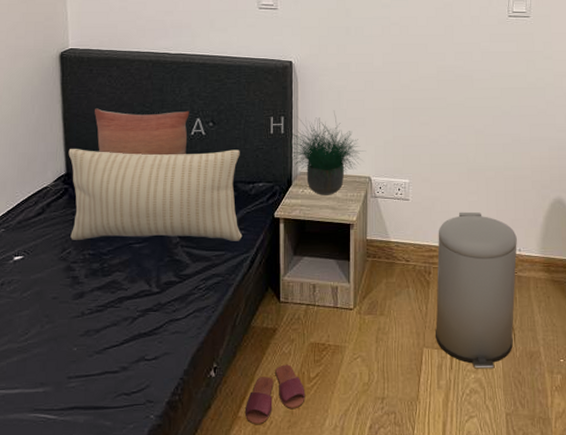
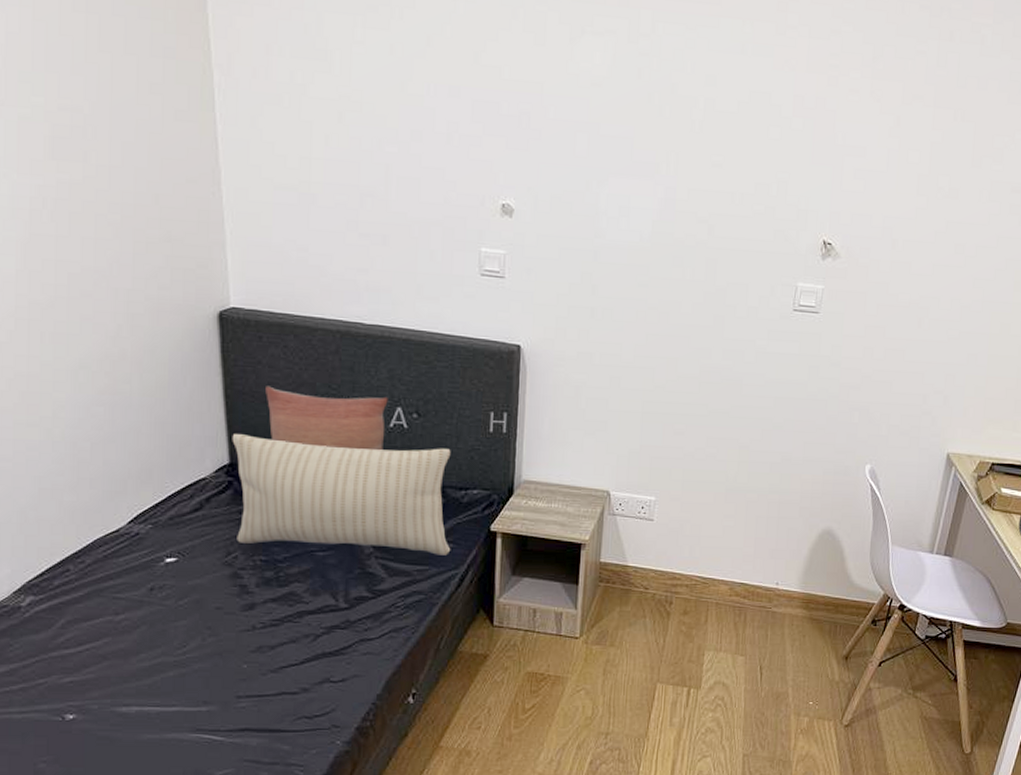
slippers: present [246,364,306,425] -> none [448,694,519,756]
potted plant: present [287,111,364,196] -> none [509,410,604,509]
pedal bin: present [435,211,517,370] -> none [672,537,776,709]

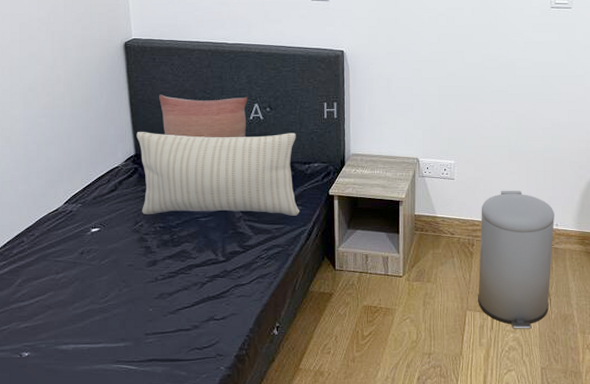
pedal bin: none [672,537,776,709] -> present [478,190,555,330]

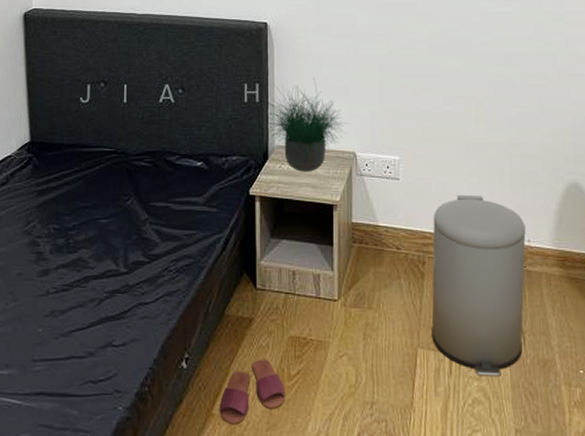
pillow: present [136,132,300,216] -> none [32,115,215,220]
pillow: present [159,94,248,138] -> none [59,72,158,124]
slippers: none [306,324,360,376] -> present [220,359,286,425]
potted plant: none [340,97,412,175] -> present [262,78,348,172]

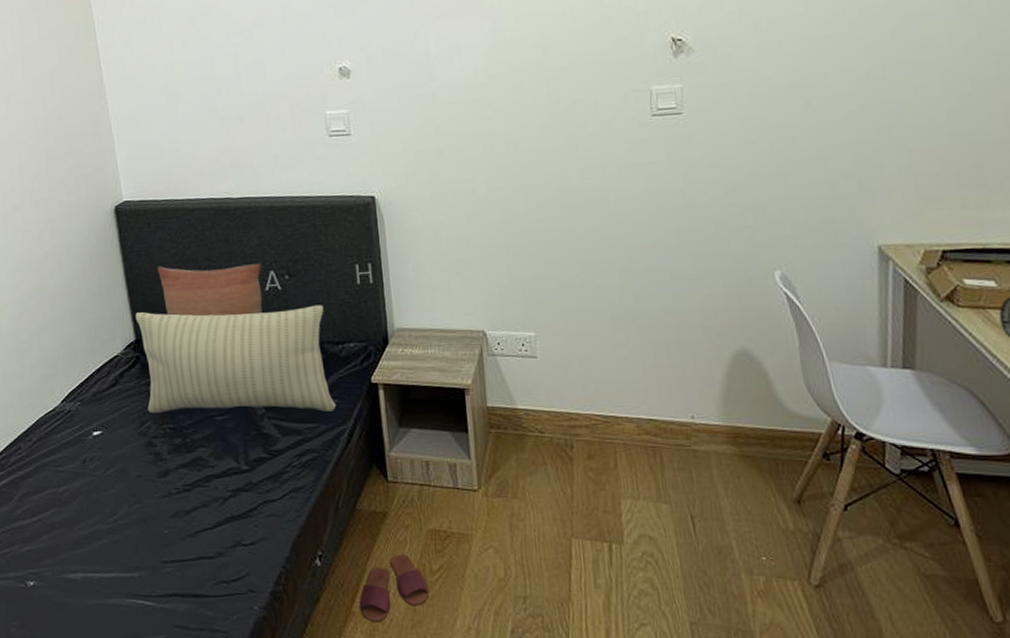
pillow: none [32,115,215,220] -> present [135,305,337,413]
pillow: none [59,72,158,124] -> present [158,262,263,317]
potted plant: present [262,78,348,172] -> none [378,253,474,355]
pedal bin: present [431,194,526,378] -> none [578,369,693,567]

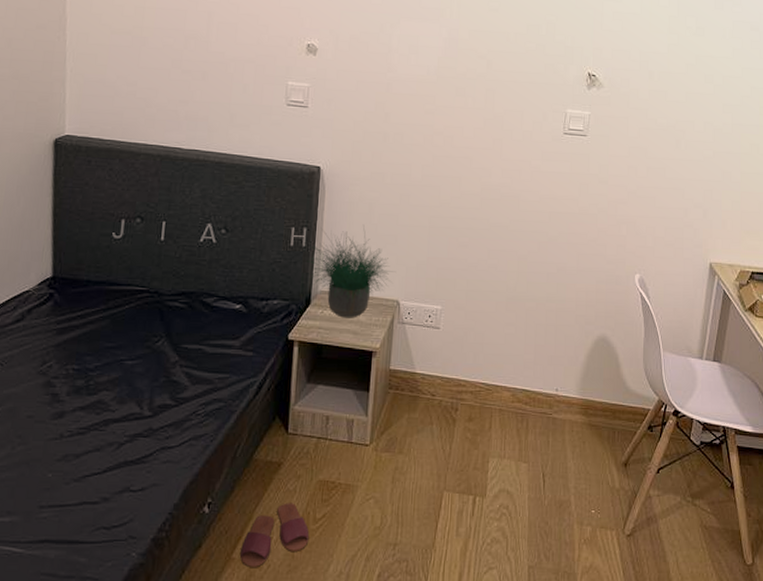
pillow: present [135,305,337,413] -> none [53,249,255,364]
pillow: present [158,262,263,317] -> none [90,205,200,264]
potted plant: none [378,253,474,355] -> present [308,225,394,318]

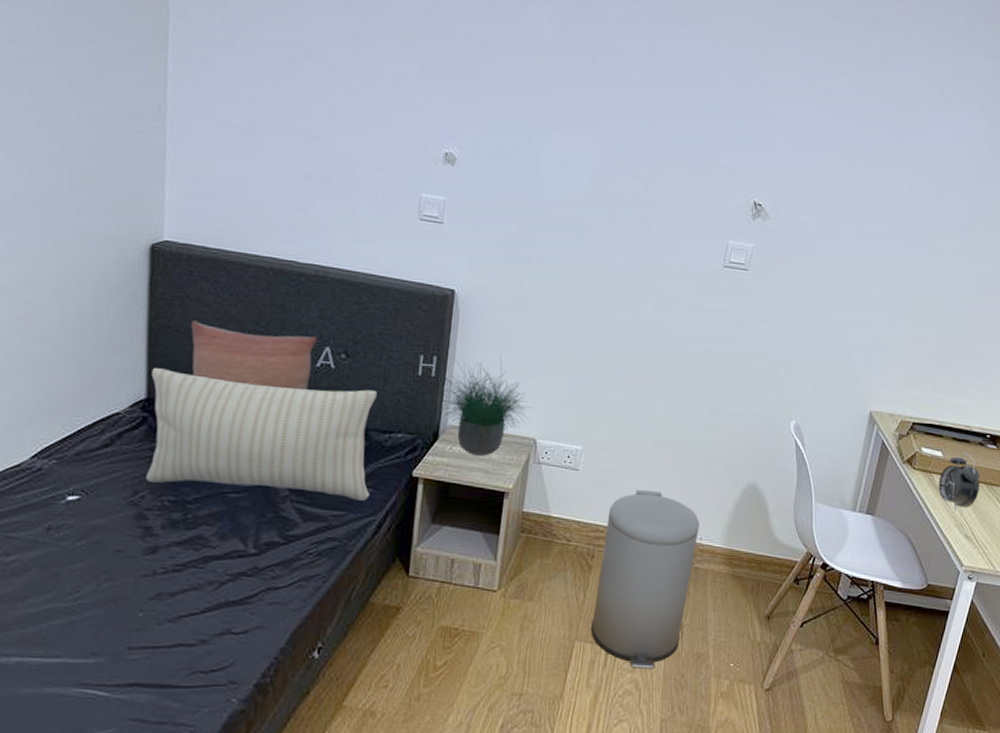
pillow: none [53,249,255,364] -> present [146,368,377,501]
pillow: none [90,205,200,264] -> present [191,320,317,391]
slippers: present [240,503,310,568] -> none [352,649,429,717]
pedal bin: none [458,344,555,518] -> present [591,489,700,670]

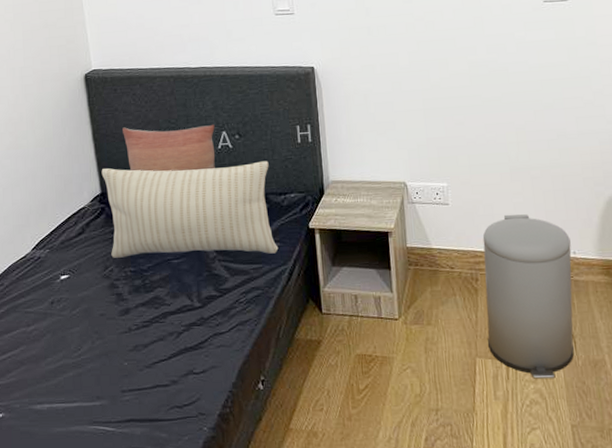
potted plant: present [437,356,532,456] -> none [316,116,397,204]

